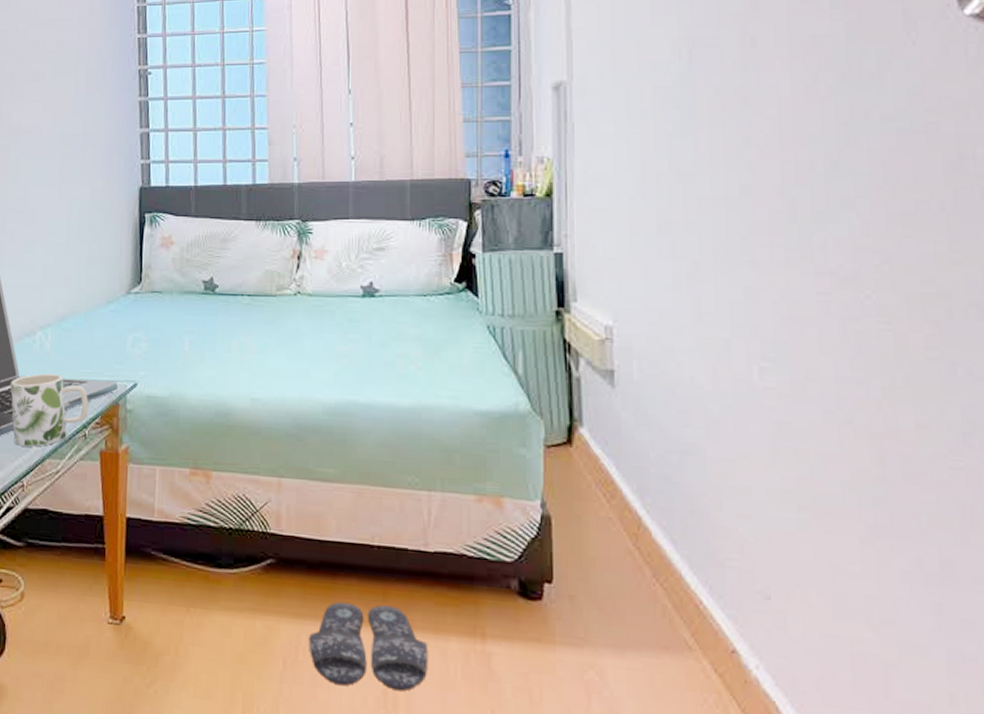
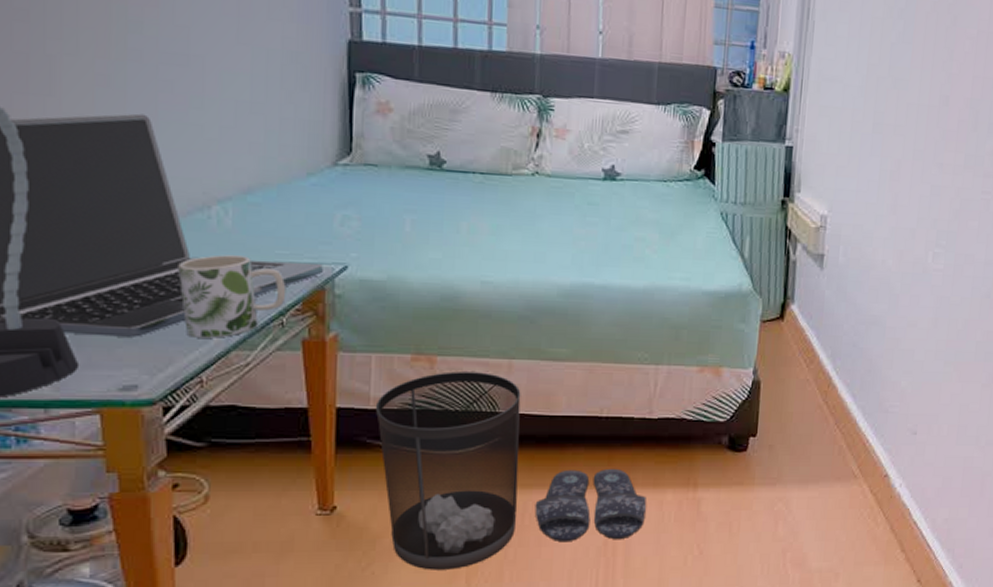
waste bin: none [158,487,291,700] -> present [375,371,521,570]

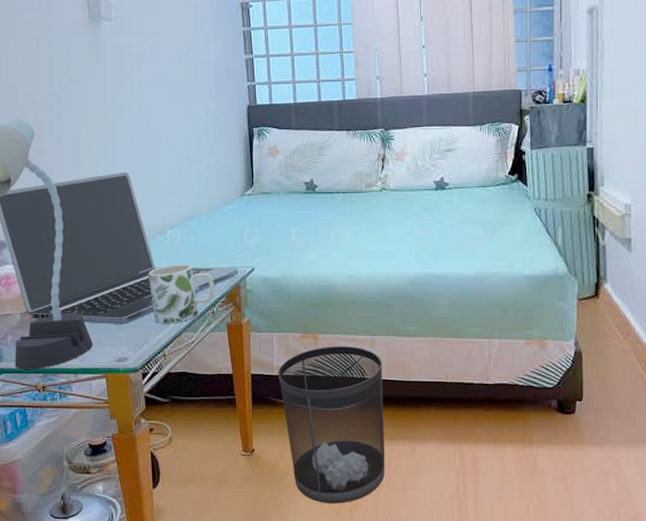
slippers: present [535,468,646,543] -> none [399,425,489,487]

